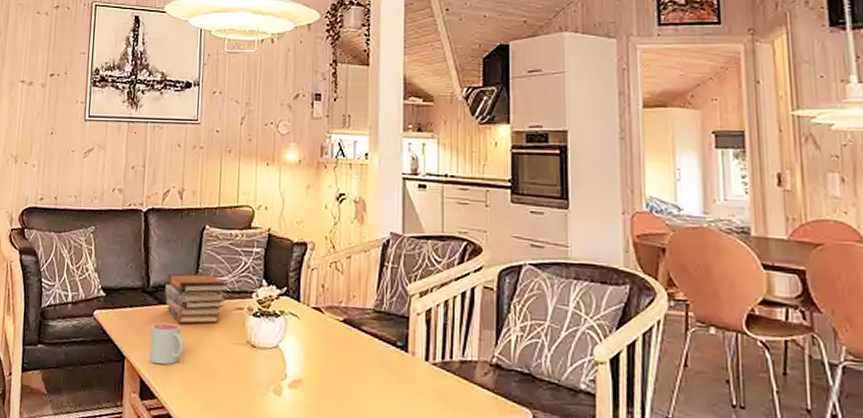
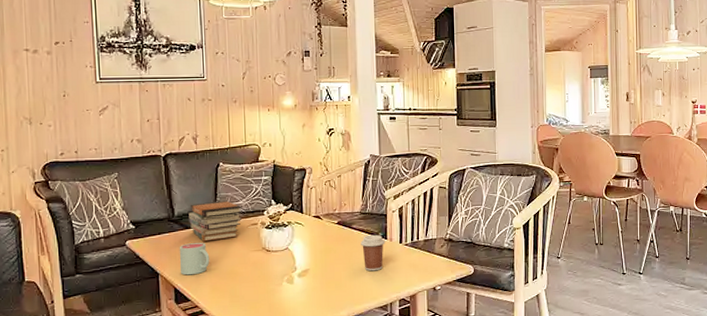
coffee cup: none [372,342,406,396] -> present [361,234,385,272]

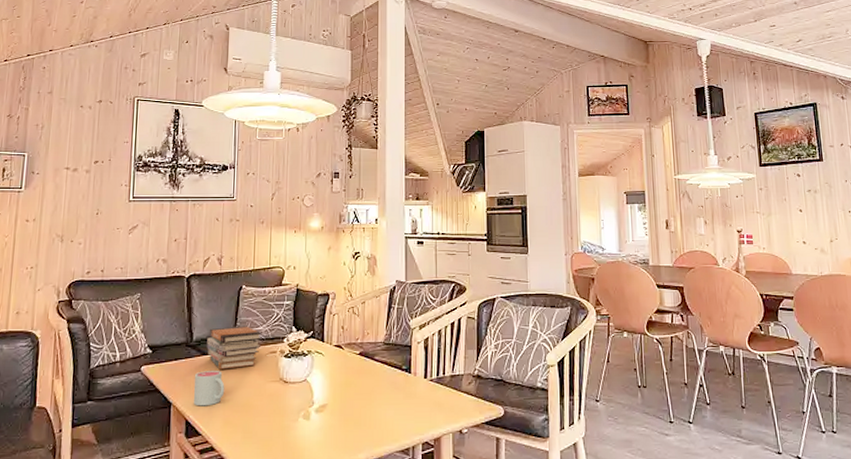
coffee cup: present [361,234,385,272] -> none [383,367,409,409]

